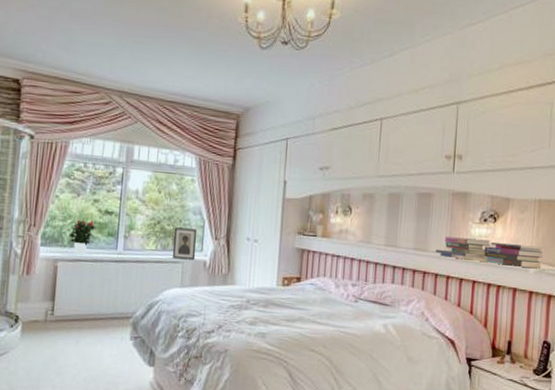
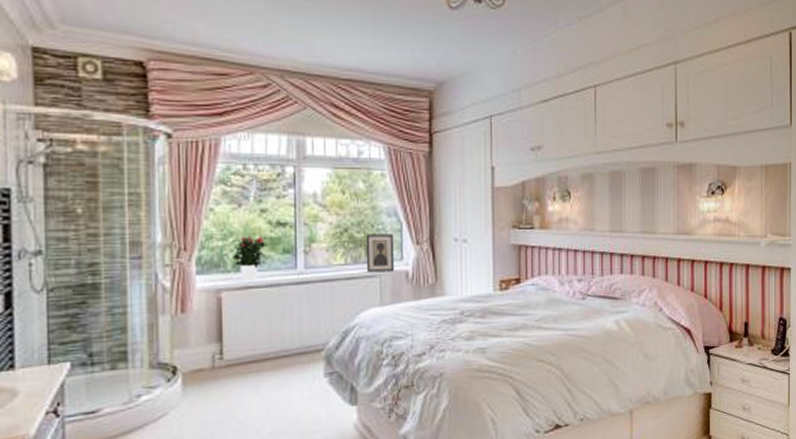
books: present [435,236,490,261] -> none [663,214,719,239]
books: present [484,243,546,269] -> none [714,216,776,242]

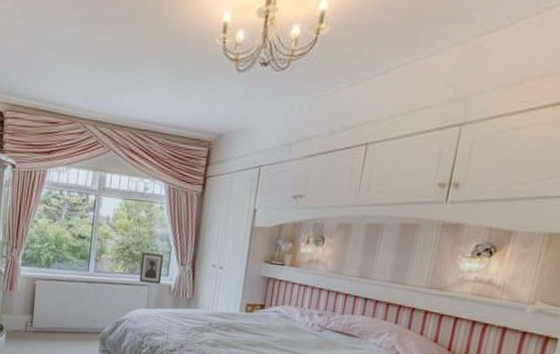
potted flower: present [232,236,267,282] -> none [45,243,70,276]

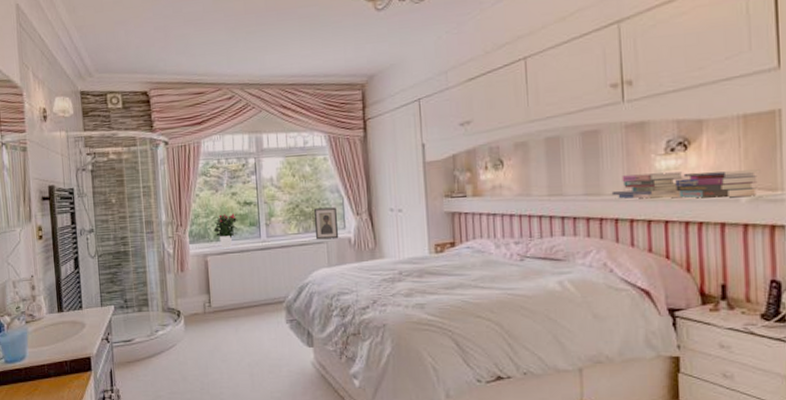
potted flower: none [45,243,70,276] -> present [213,213,238,249]
books: none [414,270,481,298] -> present [611,172,682,199]
books: none [472,278,551,309] -> present [675,169,761,199]

